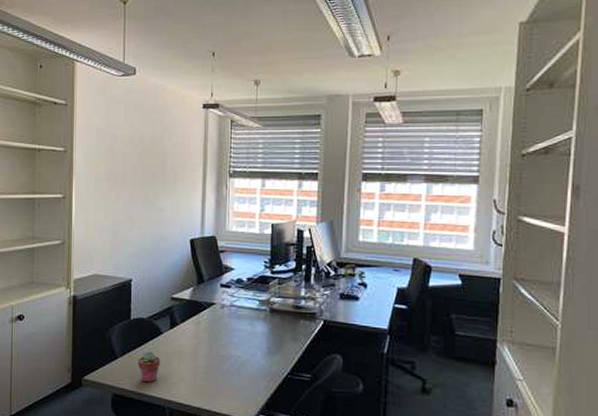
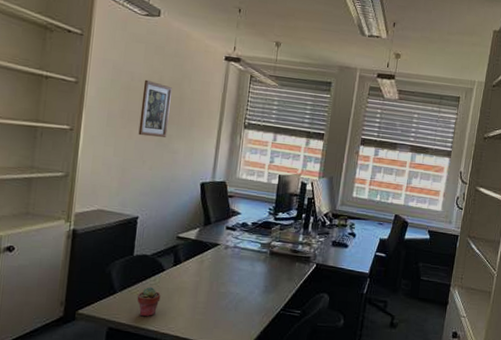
wall art: none [125,139,153,197] -> present [138,79,172,138]

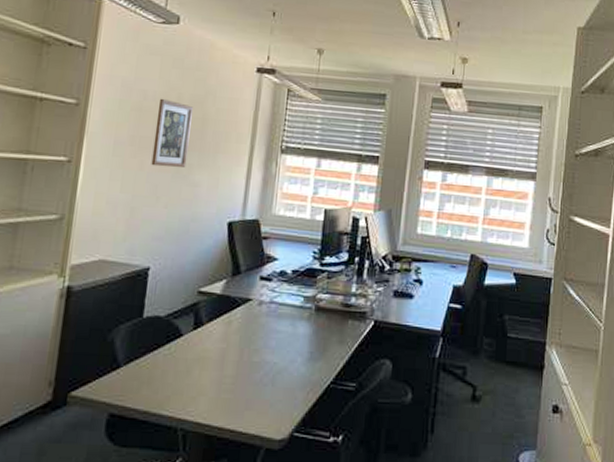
potted succulent: present [137,287,161,317] -> none [146,358,177,398]

